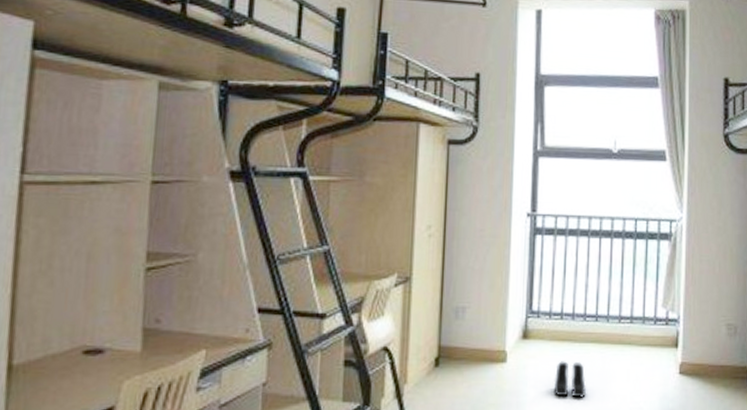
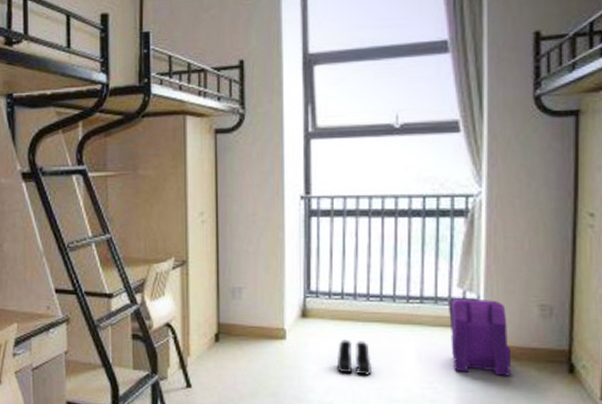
backpack: none [653,318,705,393] -> present [448,298,512,376]

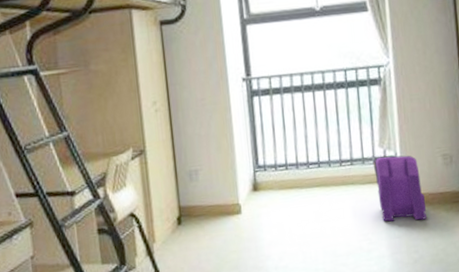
boots: present [336,339,373,375] -> none [286,205,318,238]

